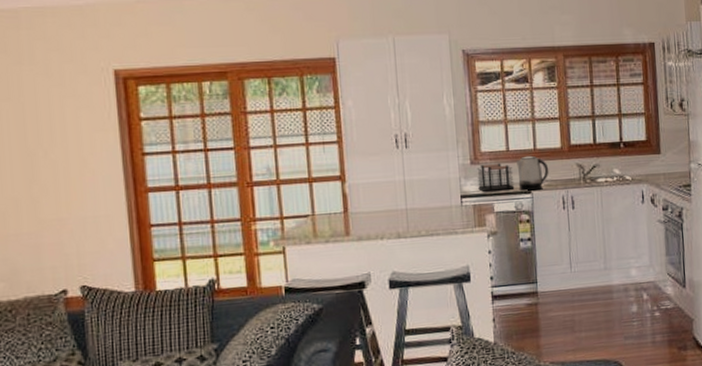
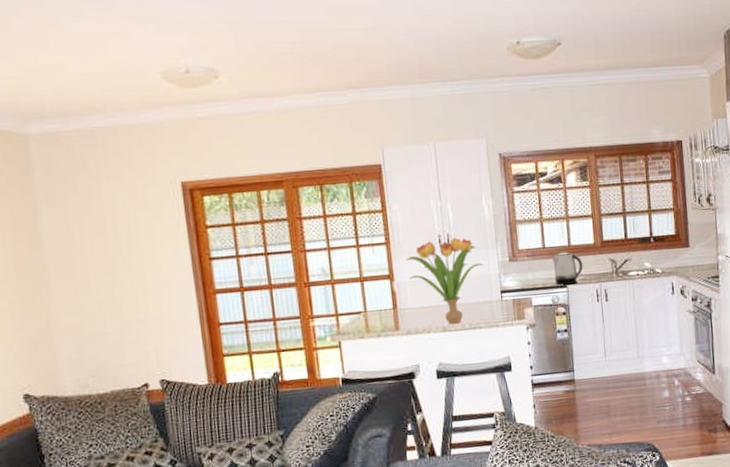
flower arrangement: none [359,138,444,230] -> present [406,237,484,324]
dish rack: present [477,163,515,193] -> none [515,259,551,288]

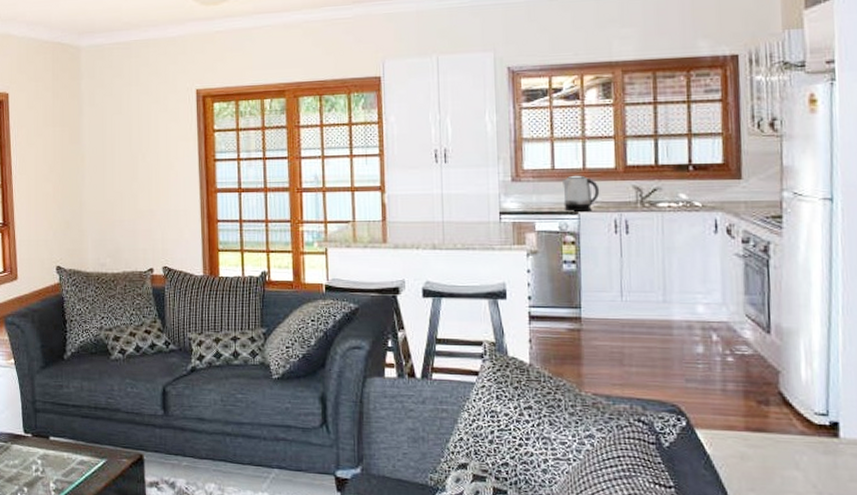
flower arrangement: present [406,237,484,324] -> none [399,153,483,242]

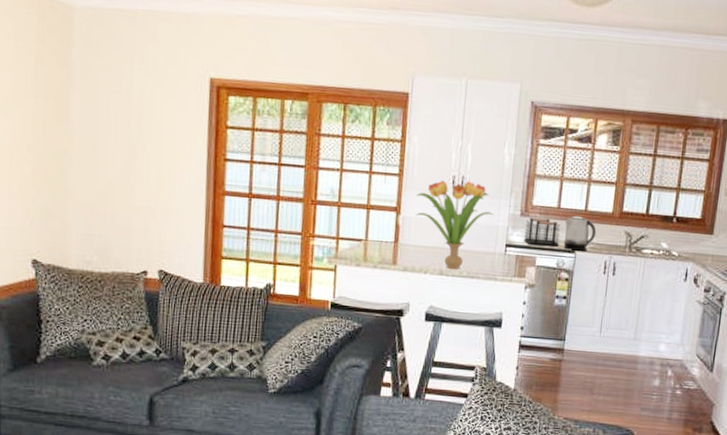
flower arrangement: none [399,153,483,242] -> present [416,180,494,269]
dish rack: none [518,181,559,211] -> present [524,217,560,247]

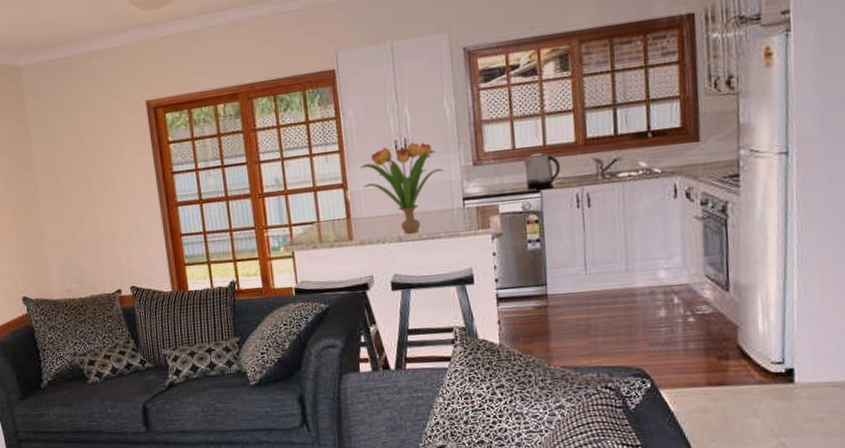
dish rack: present [524,217,560,247] -> none [480,162,522,194]

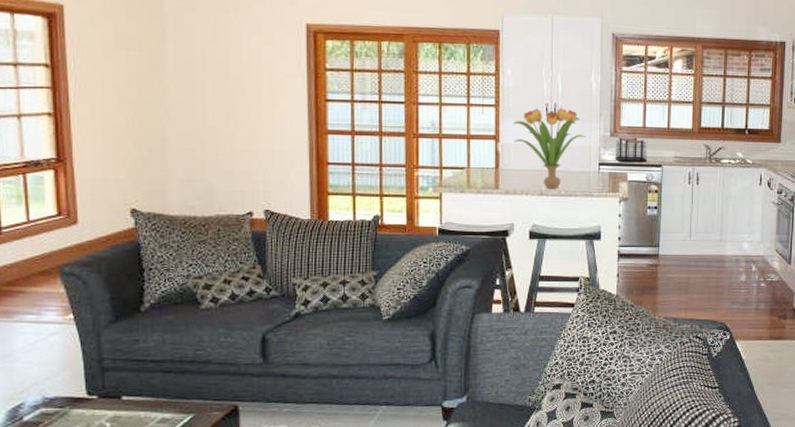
dish rack: none [480,162,522,194] -> present [615,137,647,163]
kettle: present [524,152,561,191] -> none [651,133,679,165]

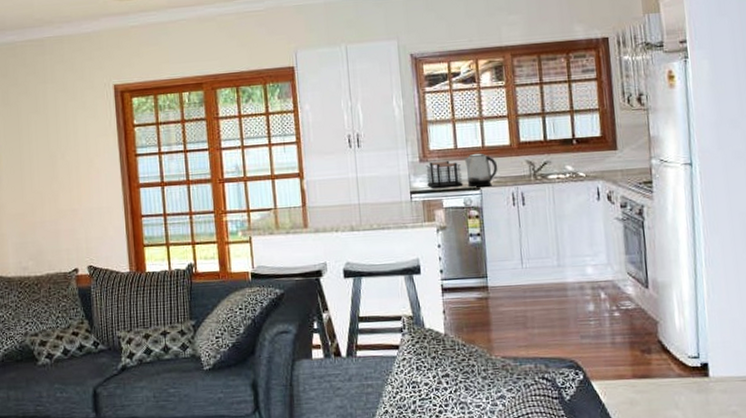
flower arrangement: present [513,108,586,189] -> none [316,137,394,224]
kettle: none [651,133,679,165] -> present [465,153,498,188]

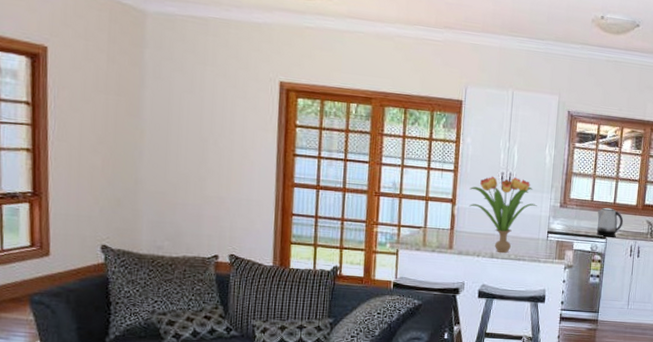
flower arrangement: none [316,137,394,224] -> present [469,176,537,253]
dish rack: present [426,160,463,189] -> none [563,208,593,234]

